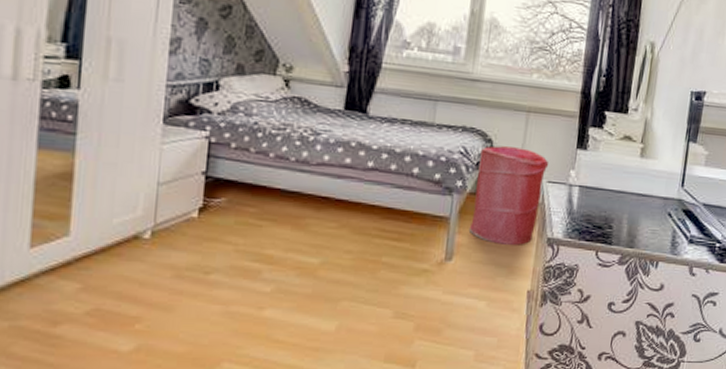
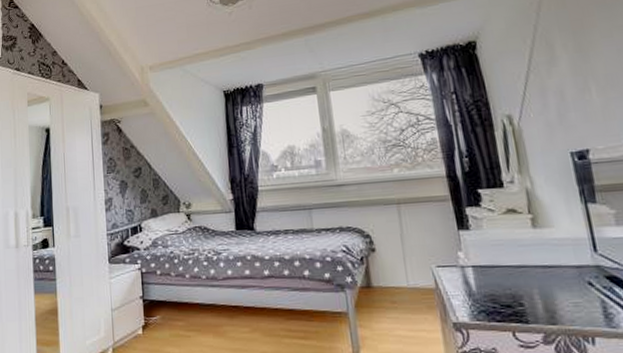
laundry hamper: present [468,145,549,245] -> none [362,238,437,334]

